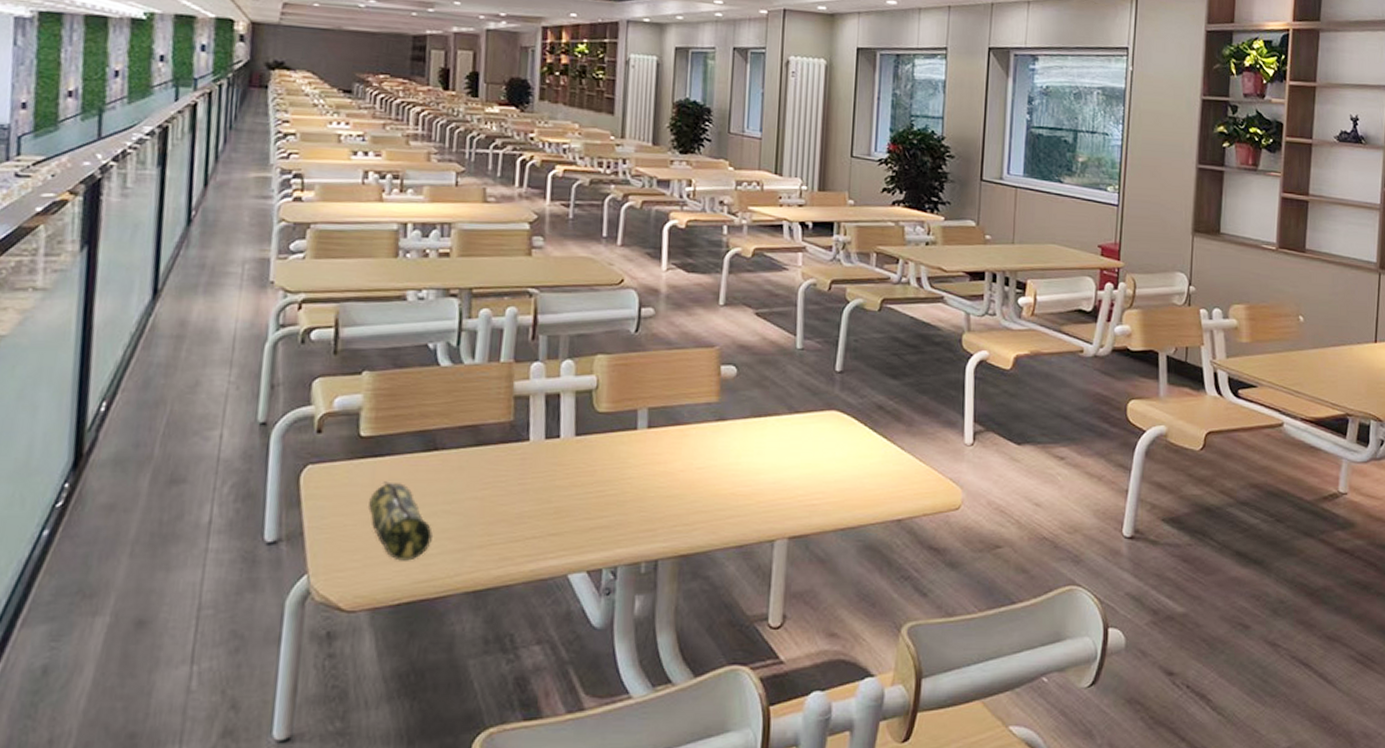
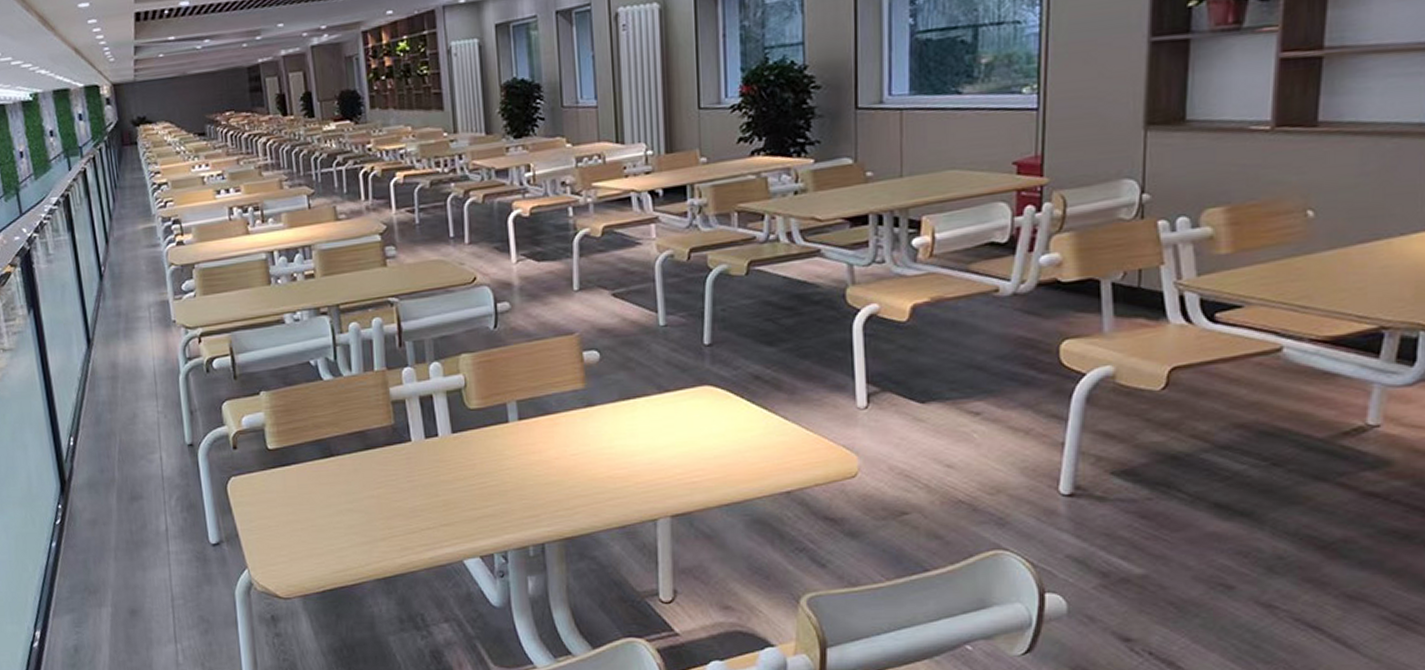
pencil case: present [367,481,434,561] -> none [284,487,343,555]

